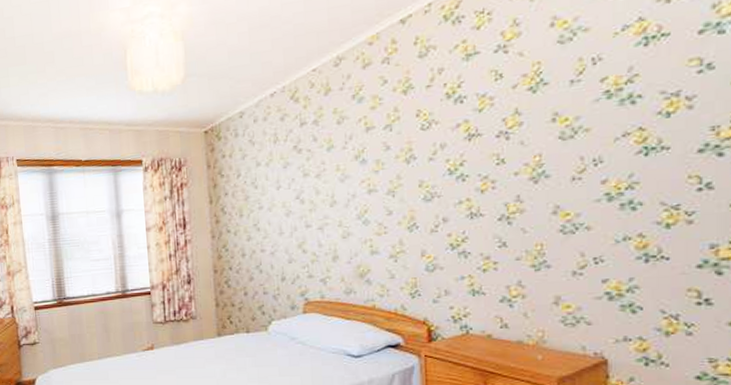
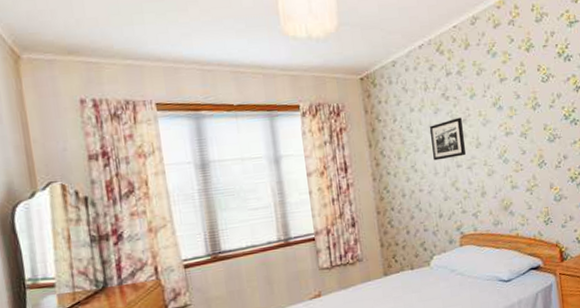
picture frame: none [277,172,317,219] -> present [430,117,466,161]

